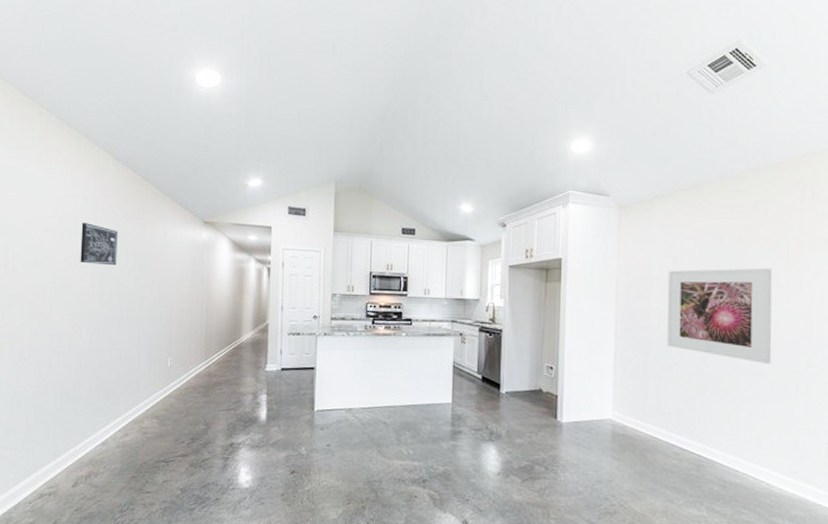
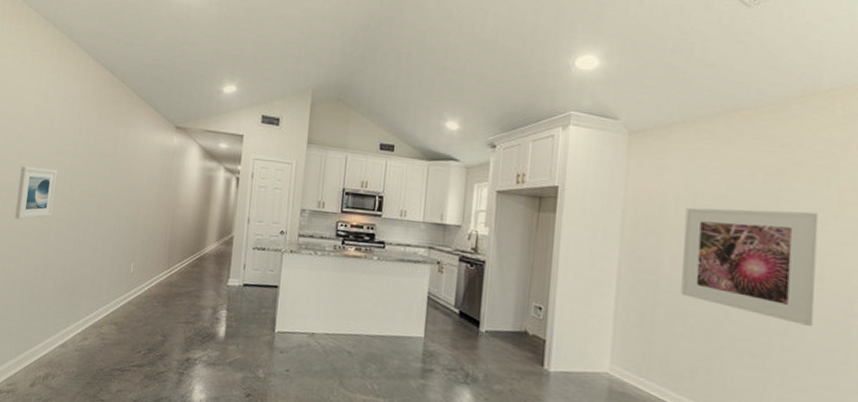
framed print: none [42,269,84,323] -> present [15,166,58,220]
wall art: present [80,223,118,266] -> none [54,122,92,167]

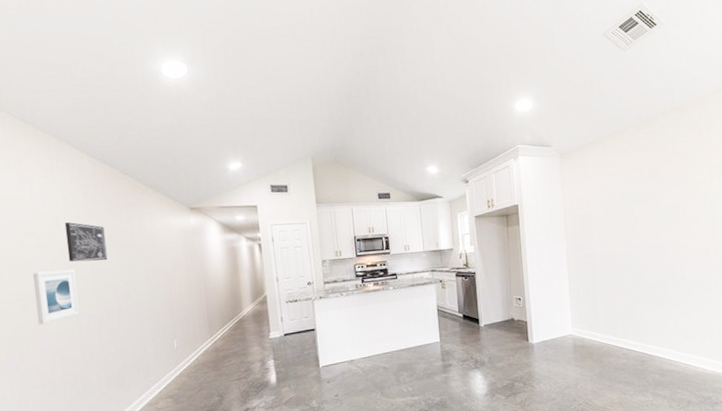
wall art: none [54,122,92,167] -> present [64,222,108,262]
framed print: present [681,207,819,328] -> none [604,193,689,272]

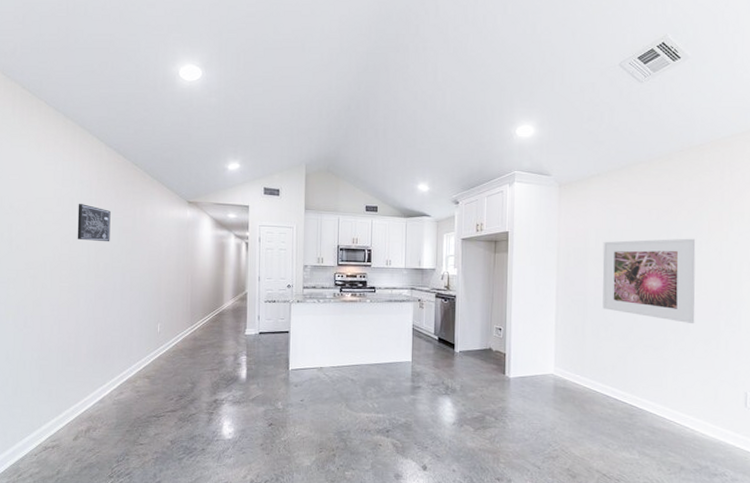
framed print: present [33,269,80,325] -> none [44,245,81,294]
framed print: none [604,193,689,272] -> present [602,238,696,324]

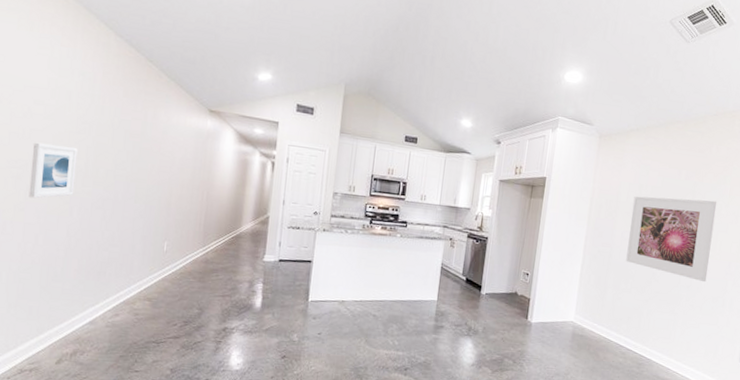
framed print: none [44,245,81,294] -> present [28,142,78,199]
wall art: present [77,204,111,242] -> none [73,98,117,146]

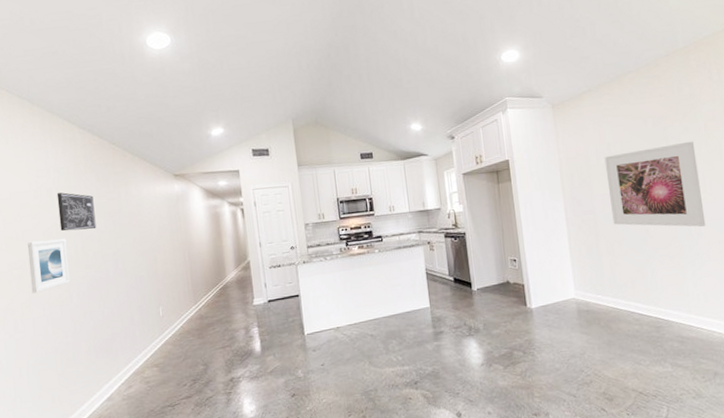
wall art: none [73,98,117,146] -> present [56,192,96,231]

